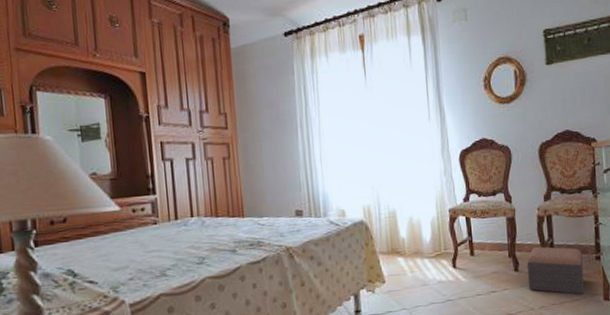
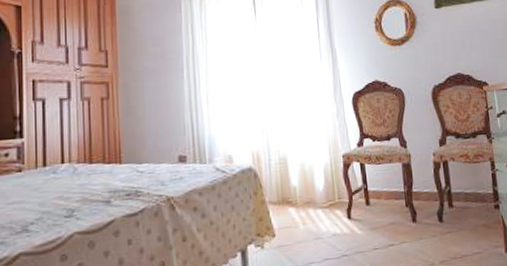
footstool: present [526,246,585,295] -> none [424,194,485,248]

